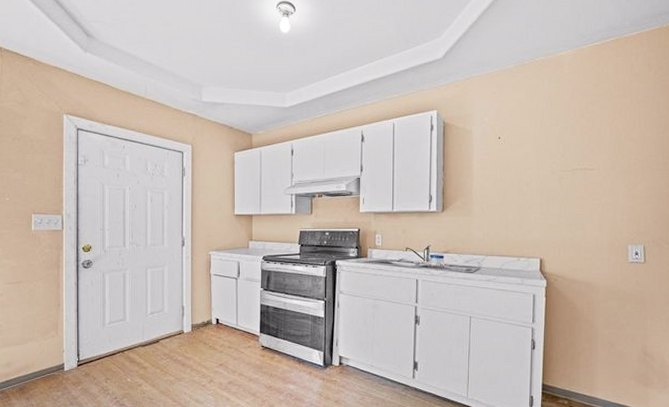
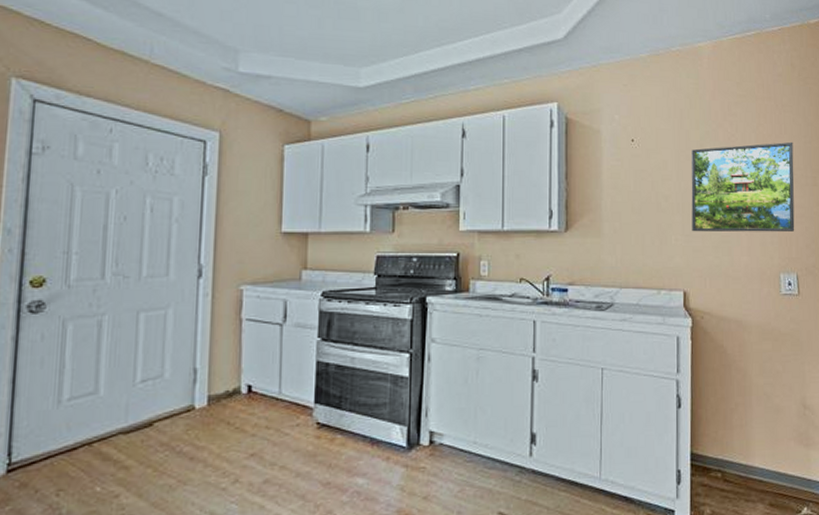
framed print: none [549,133,646,211] -> present [691,141,795,233]

